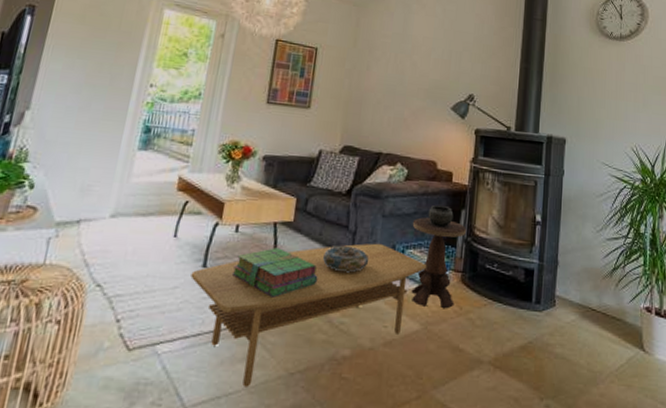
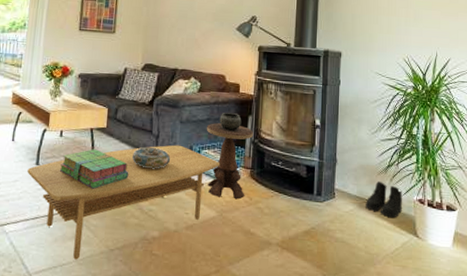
boots: none [589,287,629,330] -> present [366,181,403,218]

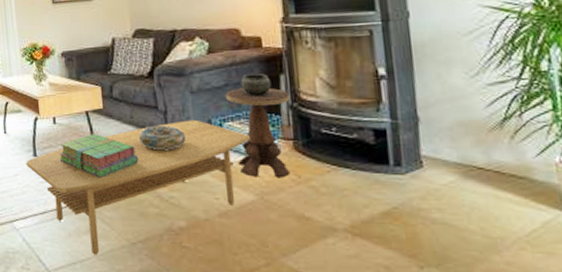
boots: present [366,181,403,218] -> none [473,141,537,189]

